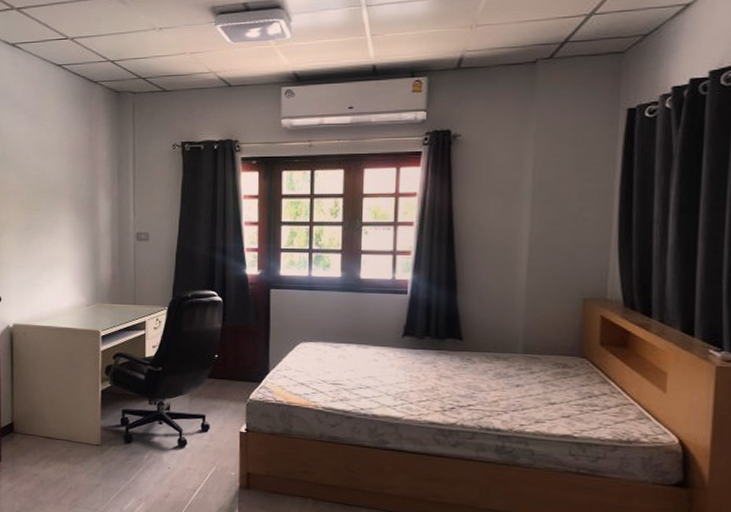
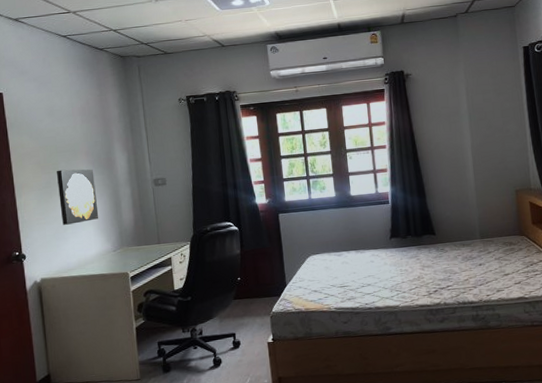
wall art: none [38,212,76,271] -> present [57,169,99,225]

